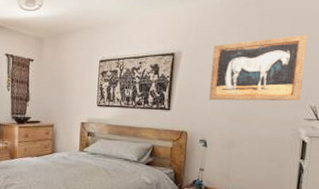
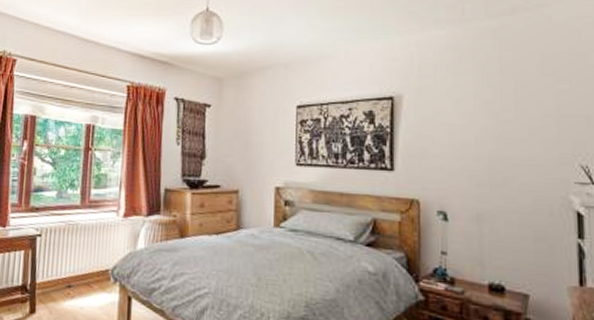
wall art: present [209,35,308,101] -> none [443,73,566,159]

